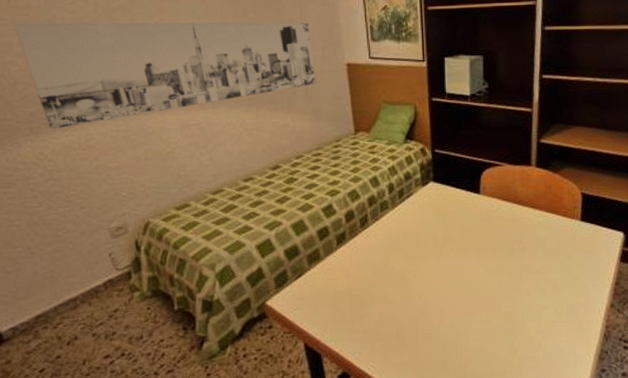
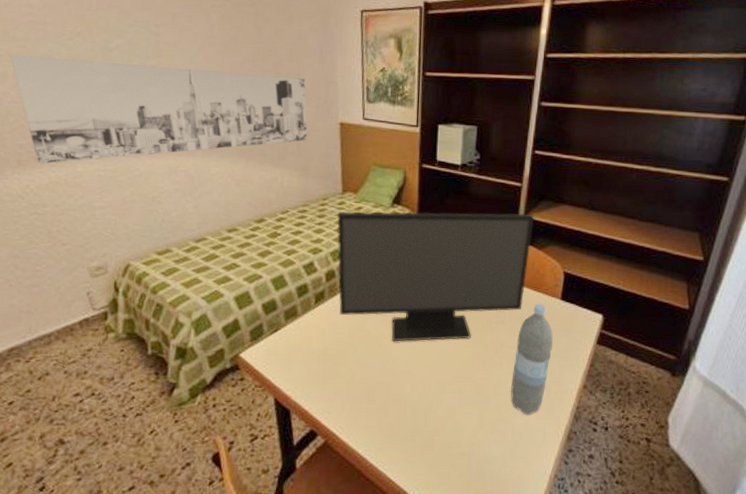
computer monitor: none [352,138,548,277] -> present [337,211,535,342]
water bottle: none [538,226,577,339] -> present [510,303,554,415]

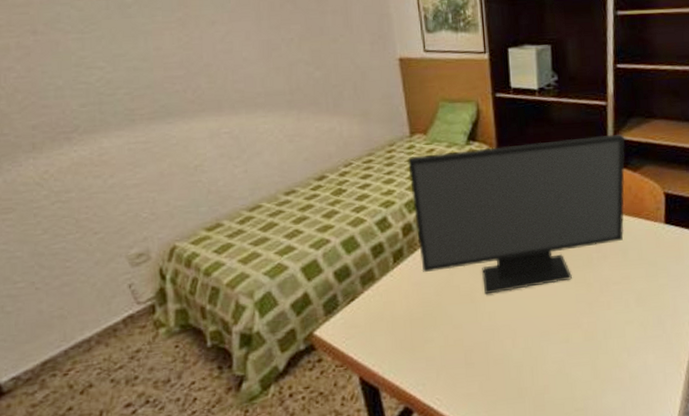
wall art: present [10,54,308,164] -> none [10,14,365,144]
water bottle: present [510,303,554,415] -> none [622,230,663,357]

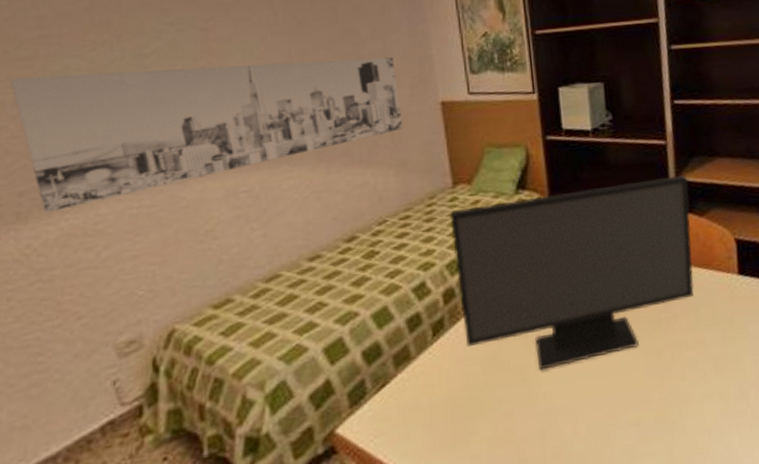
wall art: none [10,14,365,144] -> present [9,57,403,213]

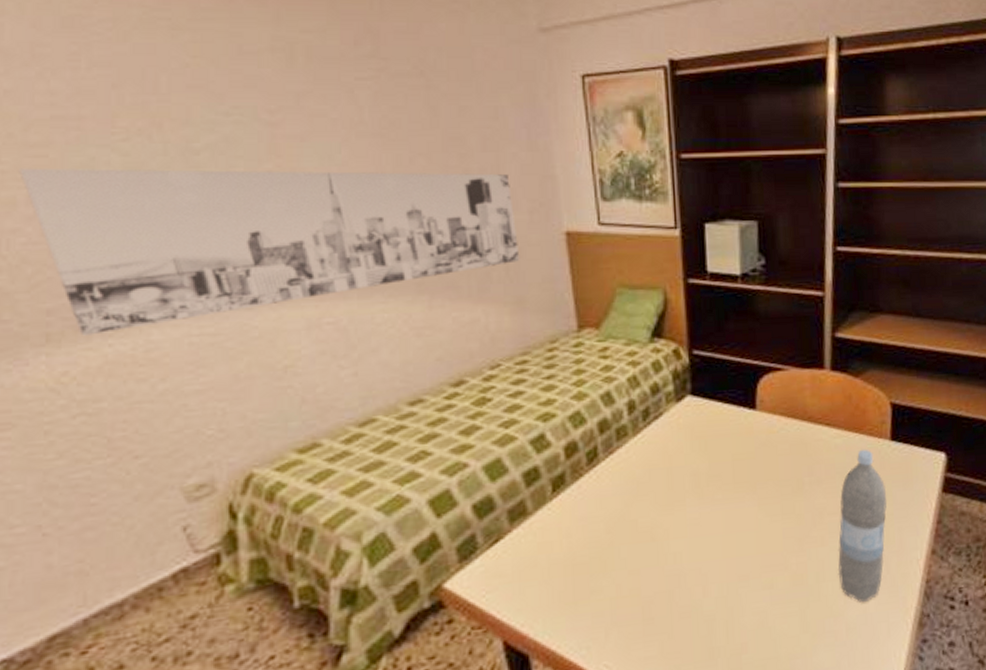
computer monitor: present [450,174,694,371] -> none [574,331,846,531]
water bottle: none [696,283,743,439] -> present [838,449,887,603]

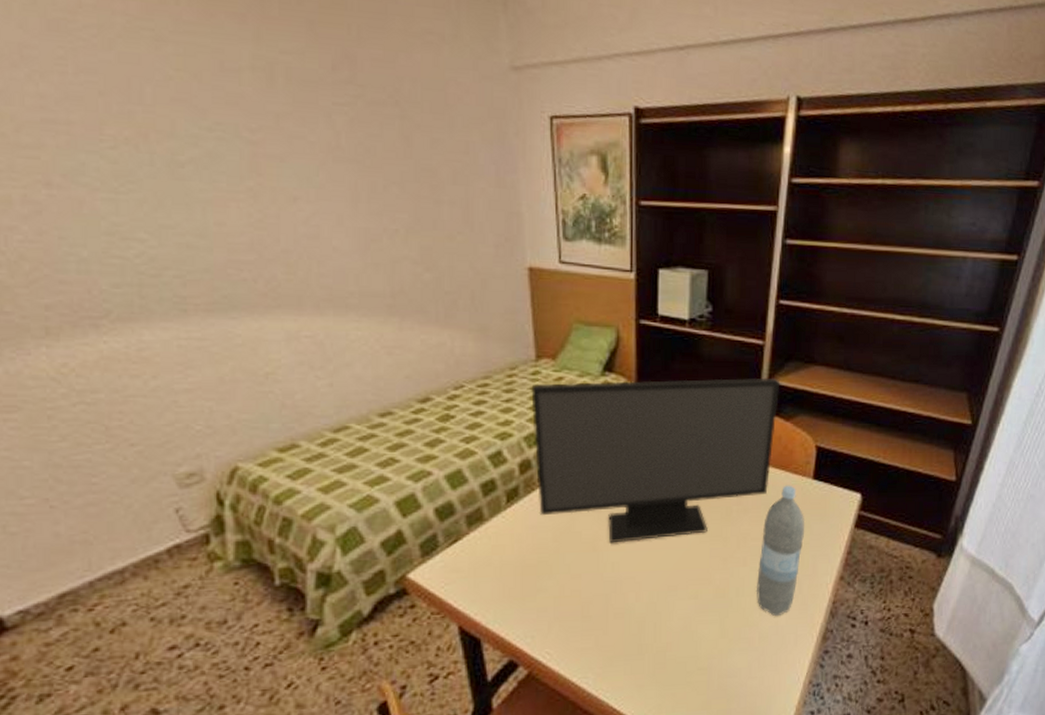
wall art: present [19,168,520,336] -> none [13,168,485,332]
computer monitor: none [574,331,846,531] -> present [531,377,781,544]

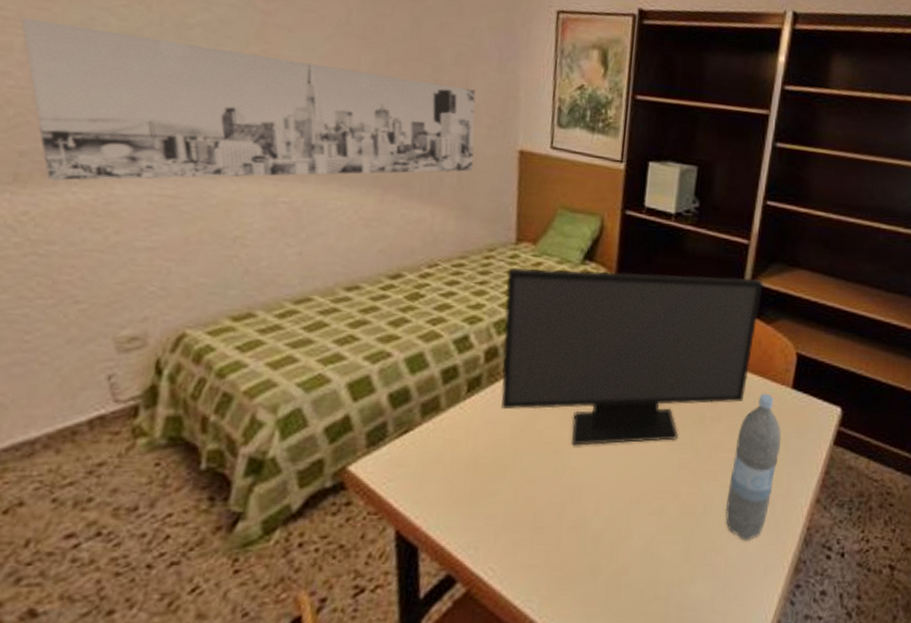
wall art: none [13,168,485,332] -> present [20,17,476,181]

